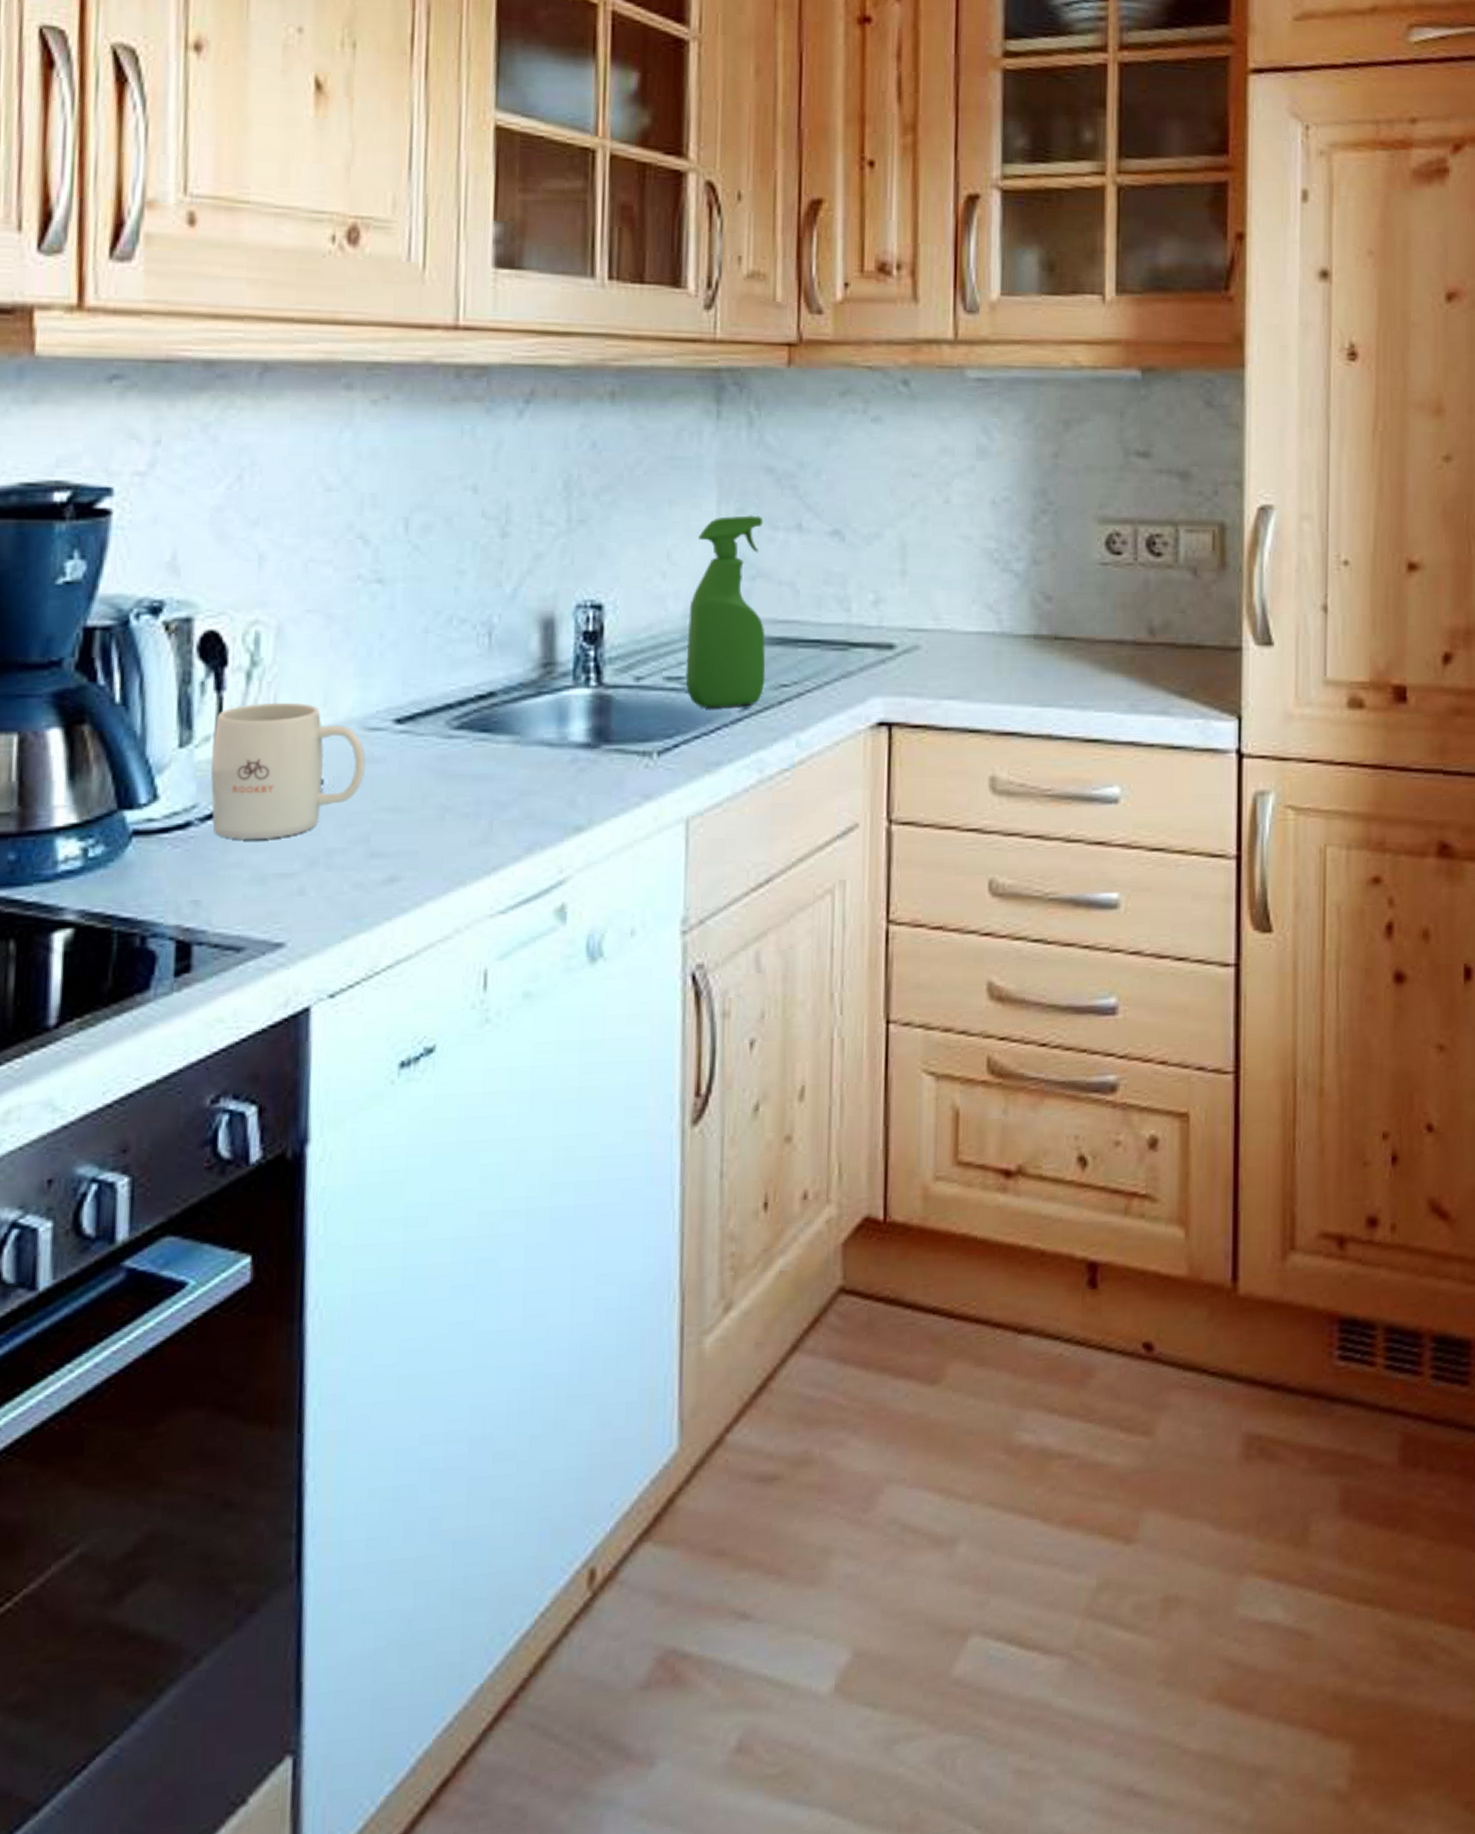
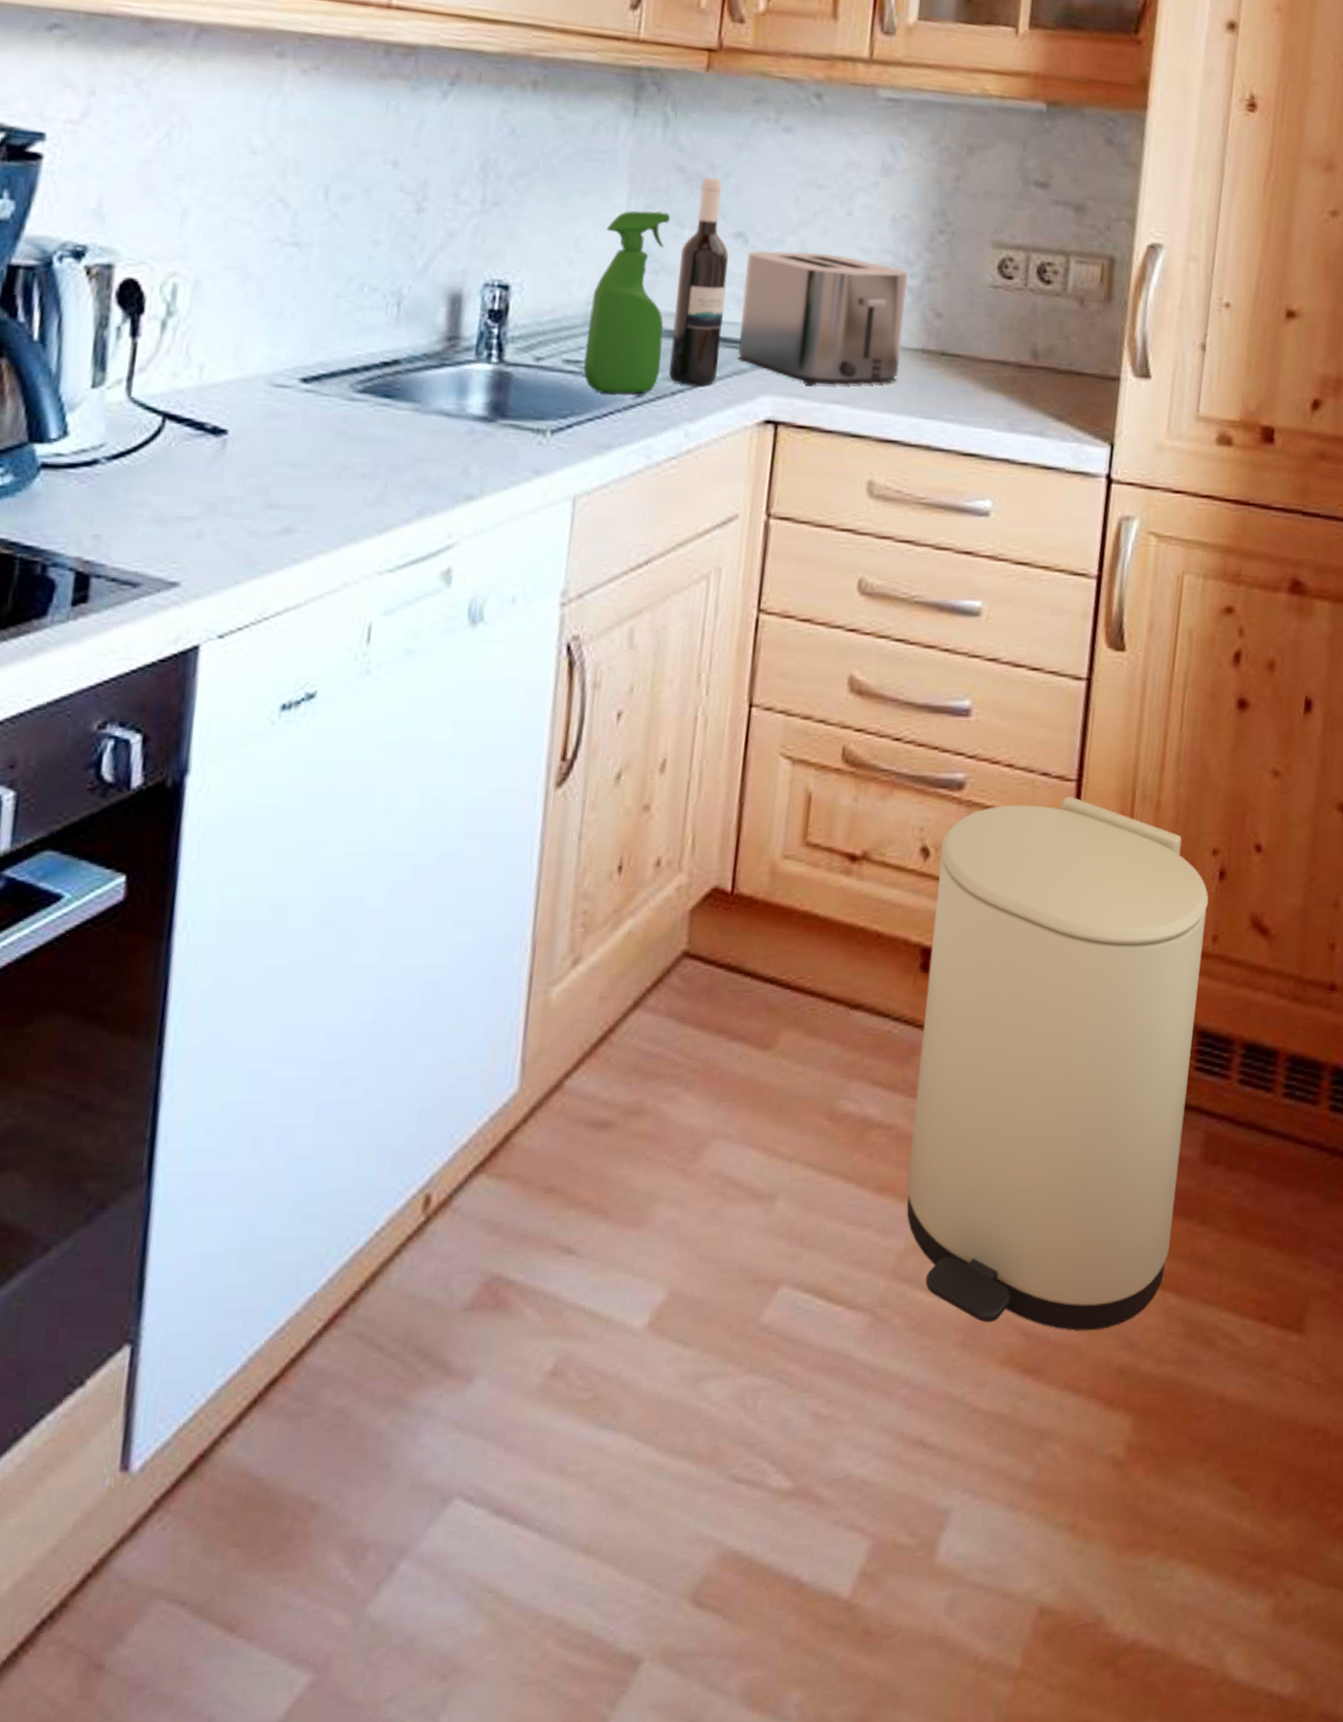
mug: present [210,702,366,840] -> none [118,352,271,483]
wine bottle: none [774,475,827,693] -> present [668,176,729,386]
toaster: none [844,544,1014,682] -> present [738,250,908,386]
pedal bin: none [1094,1090,1383,1657] -> present [907,797,1209,1330]

